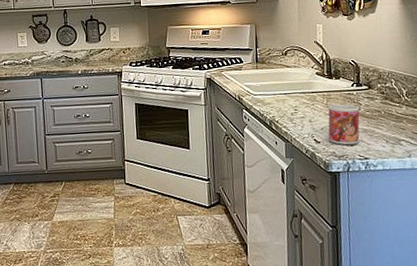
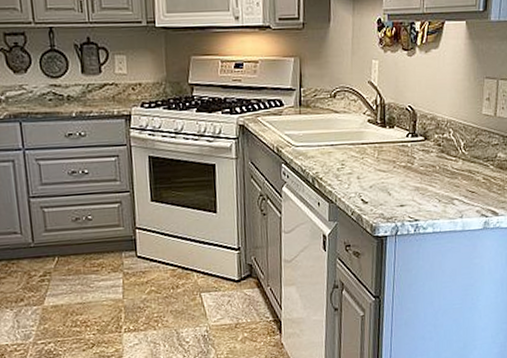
mug: present [328,104,360,145] -> none [377,157,413,206]

